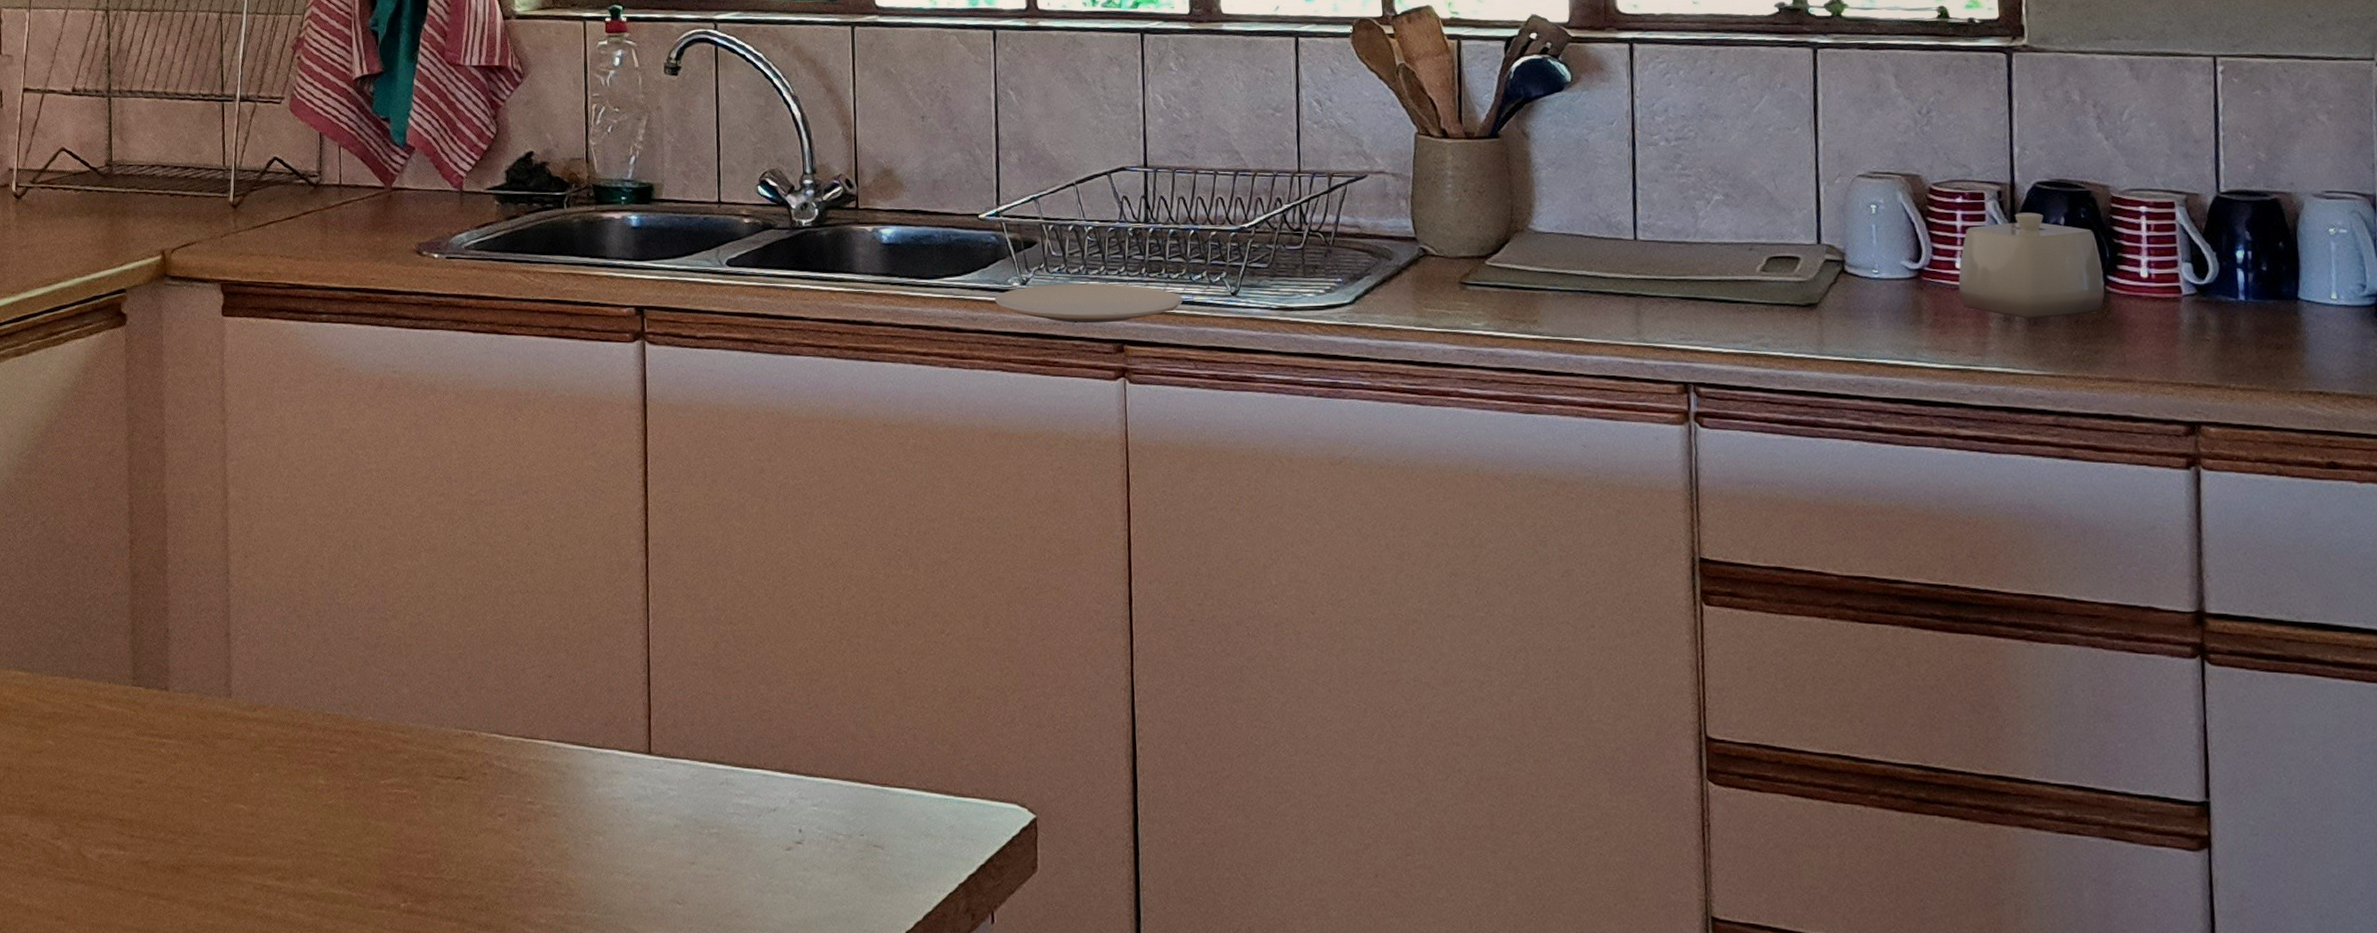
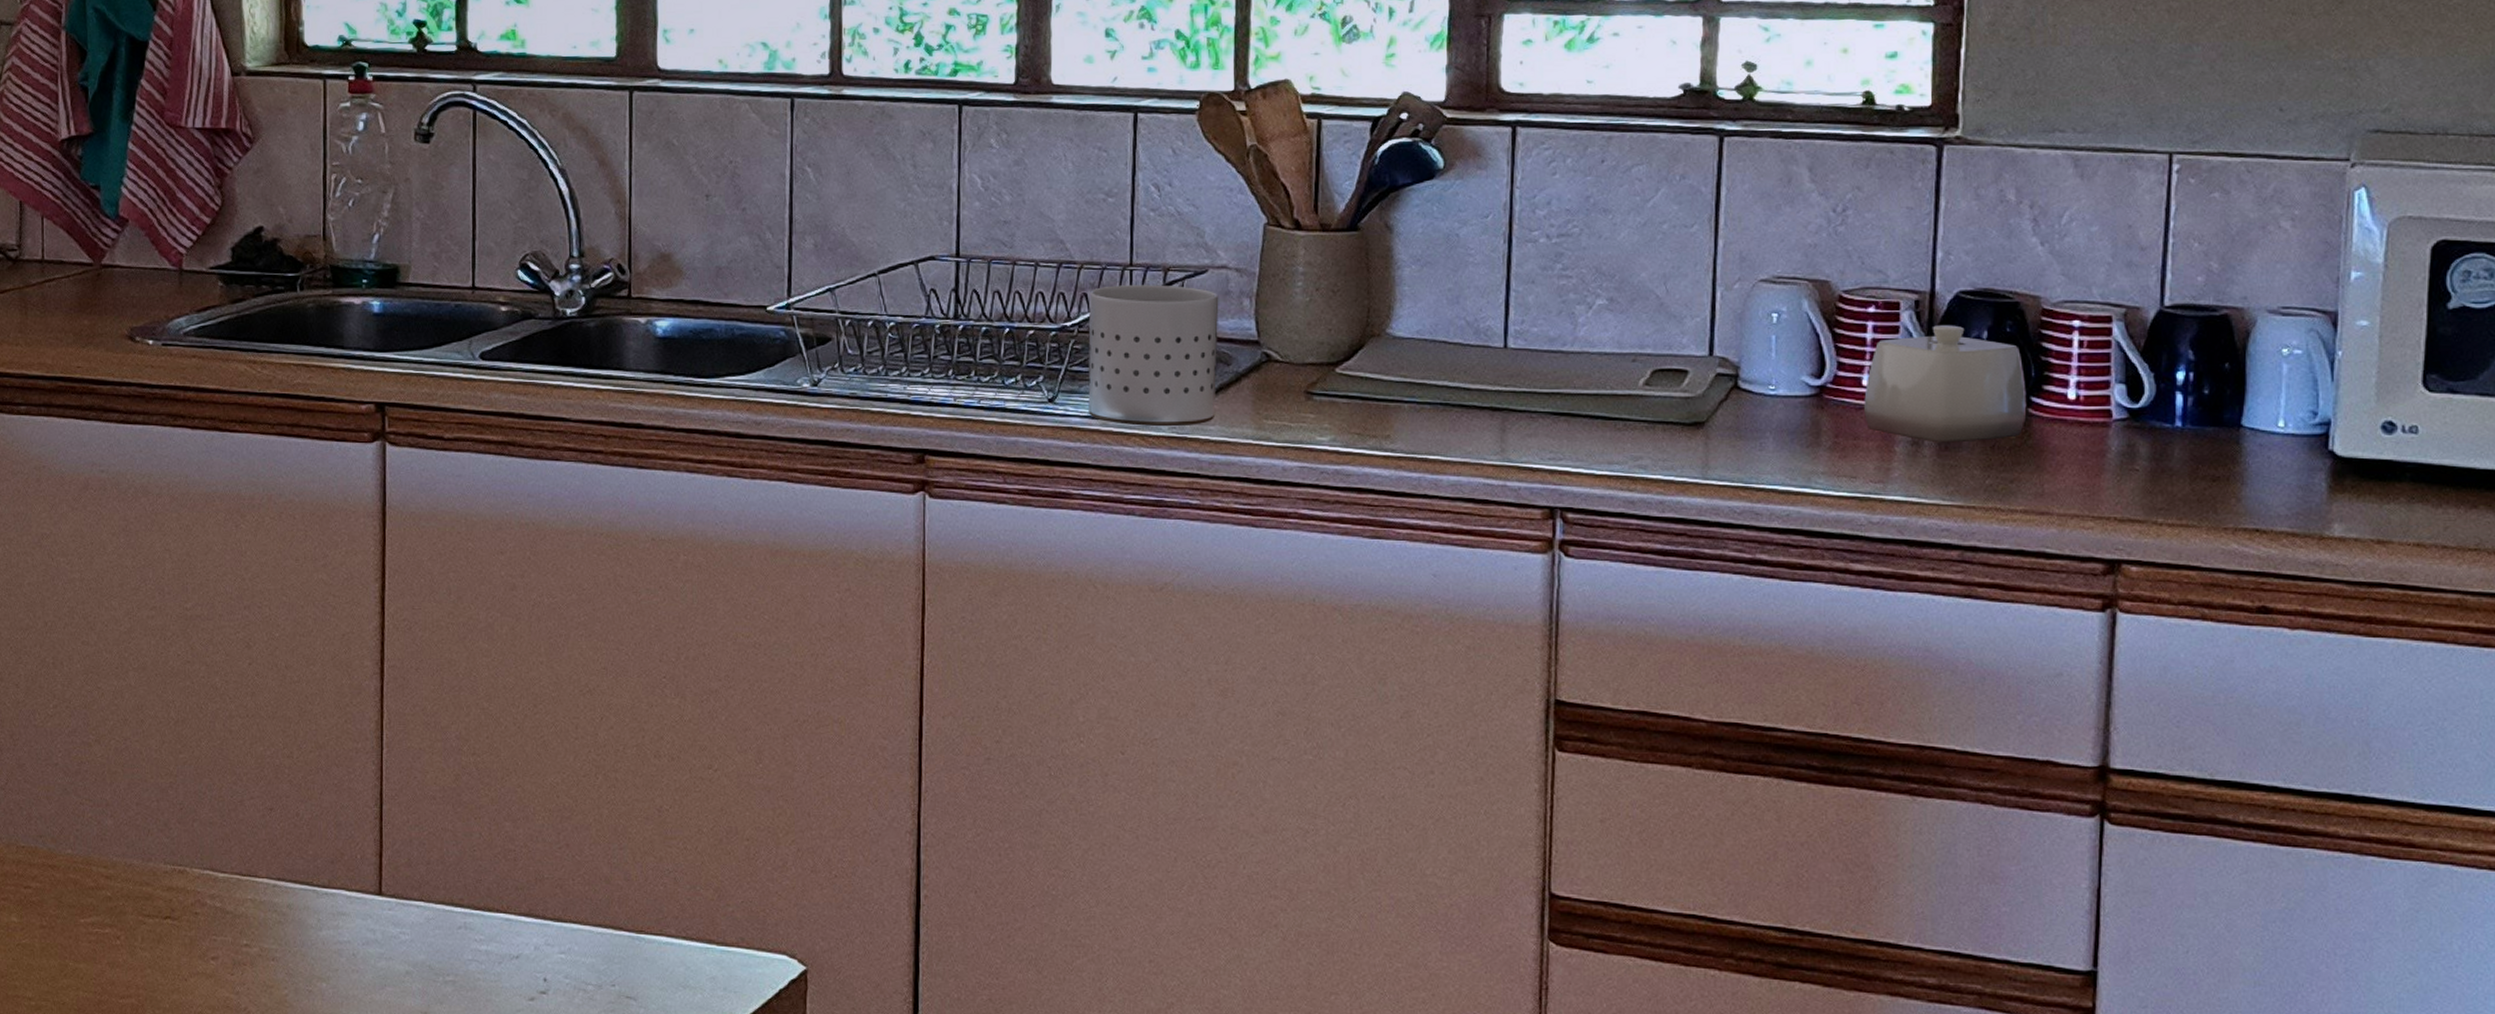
plate: present [994,283,1183,324] -> none [781,386,993,431]
mug: none [1263,189,1381,316] -> present [1088,285,1219,427]

